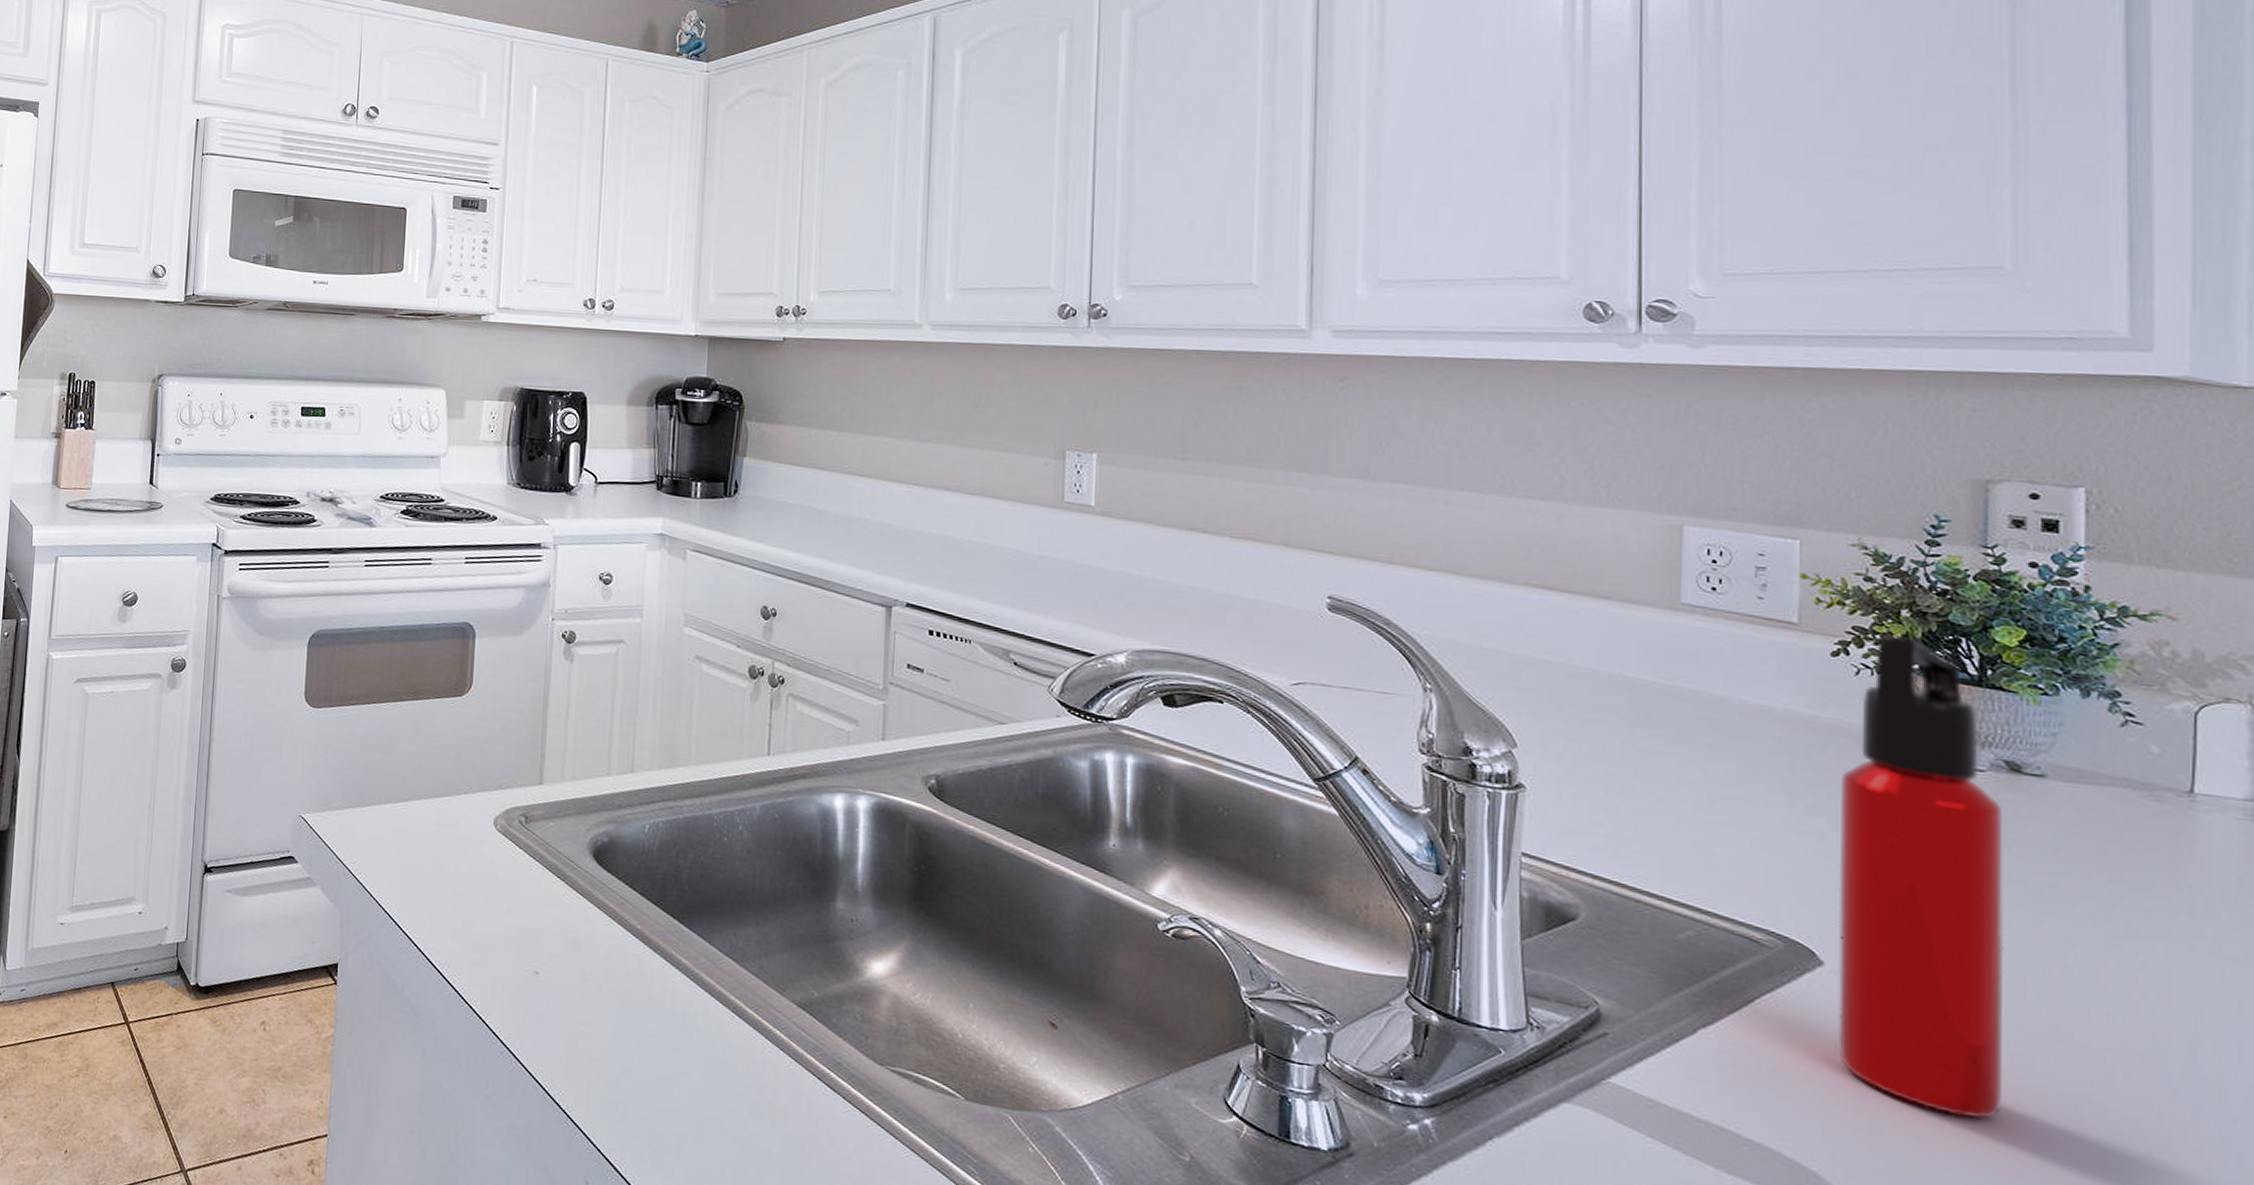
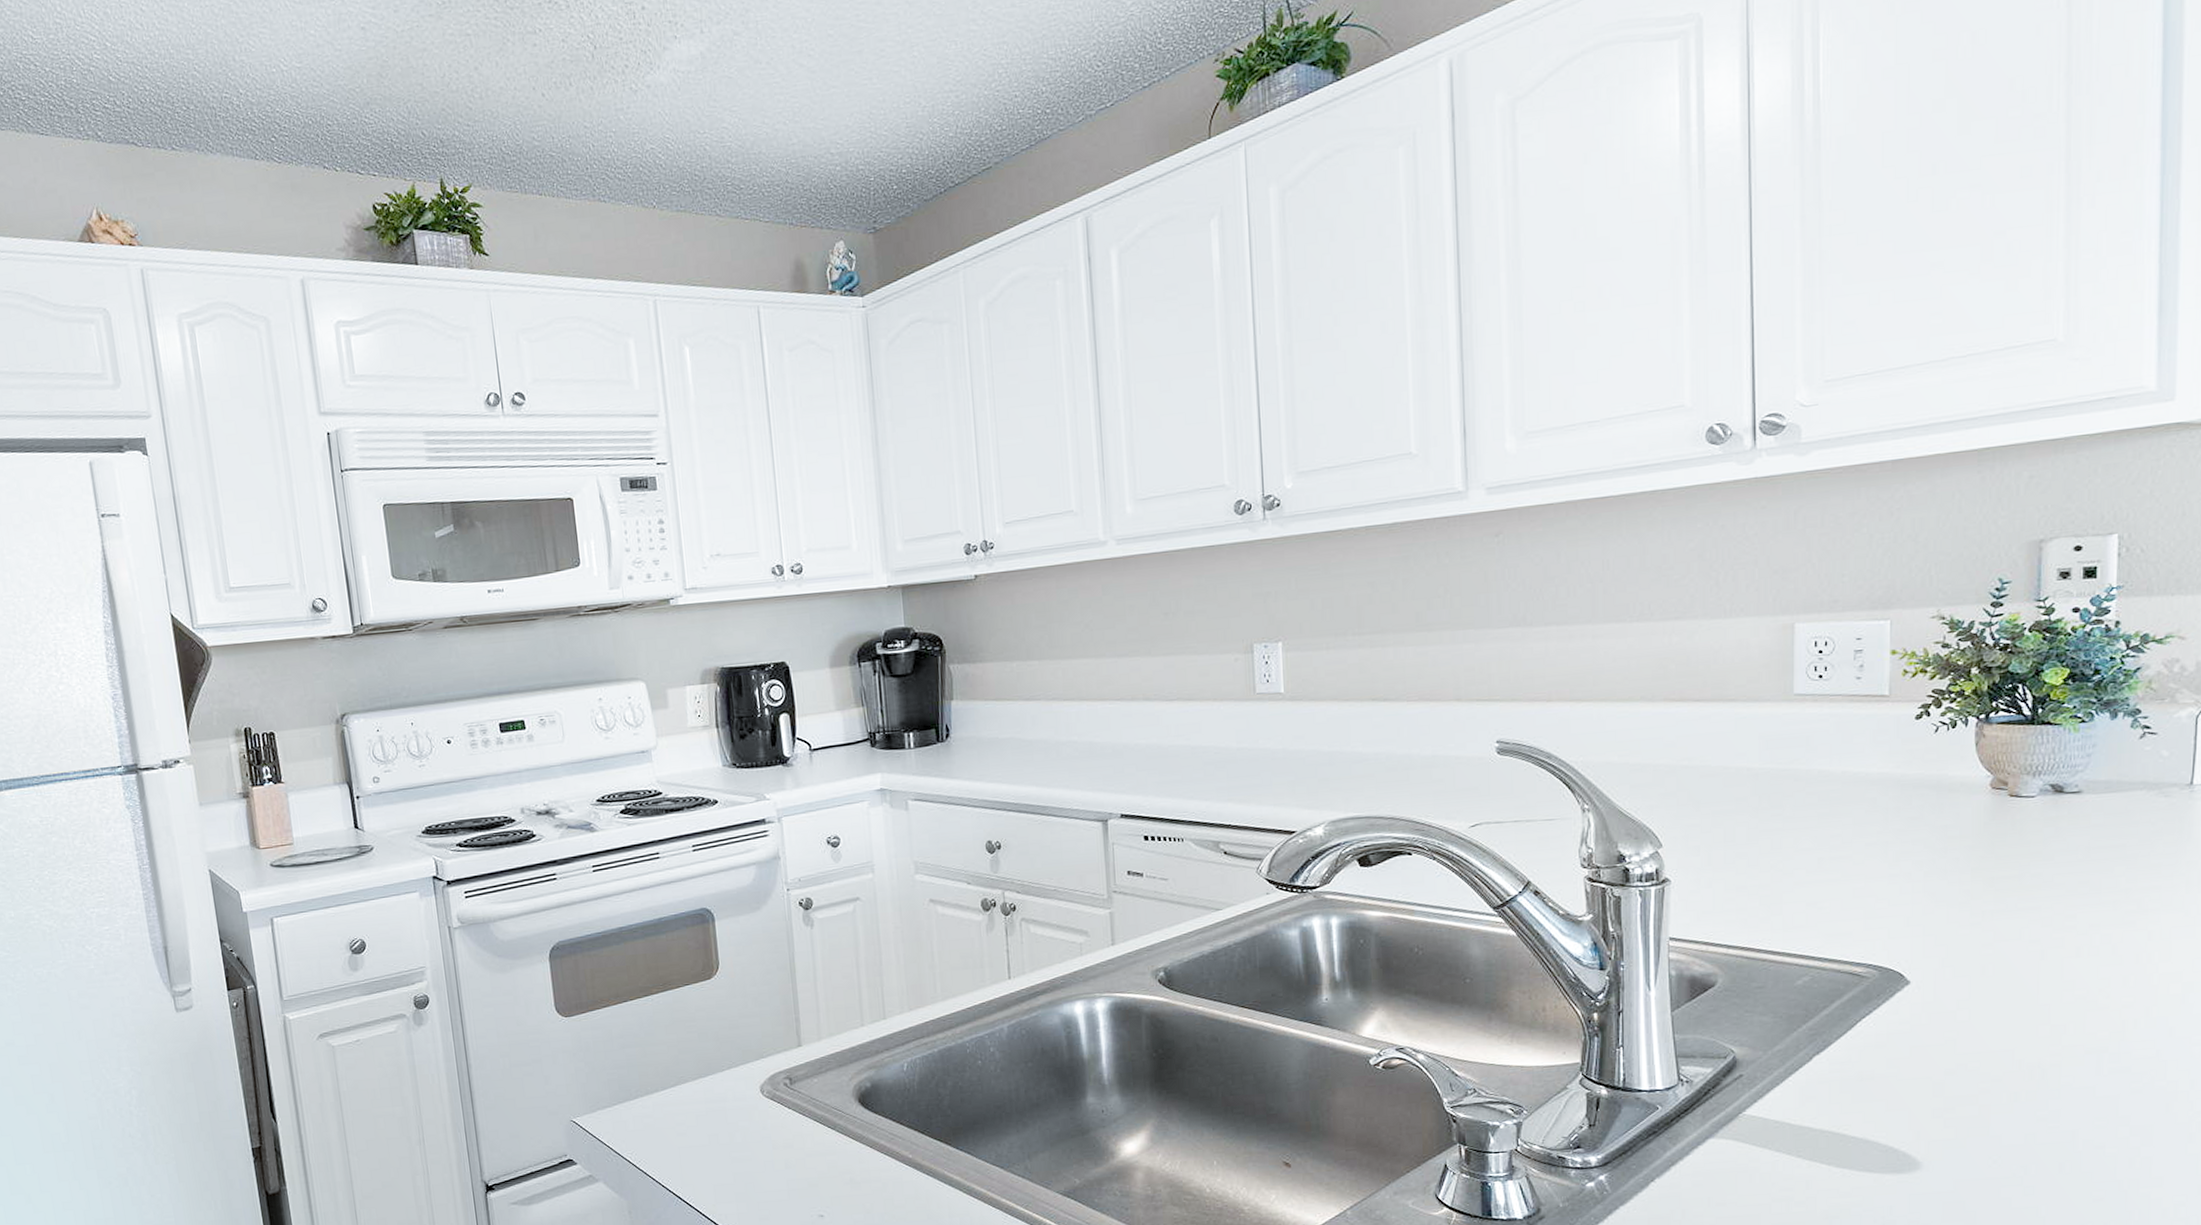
water bottle: present [1838,634,2005,1119] -> none [1921,692,2049,1084]

